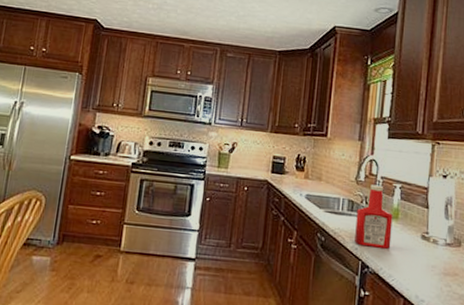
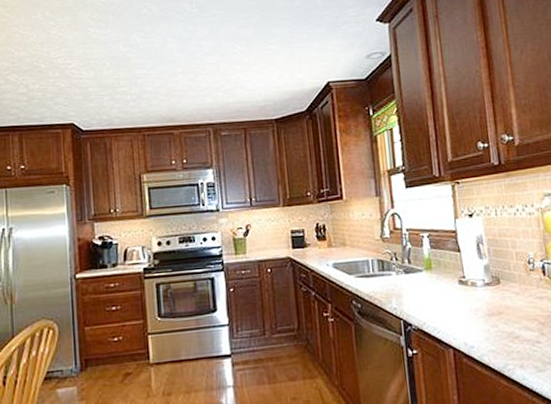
ketchup bottle: present [355,184,393,249] -> none [388,238,430,305]

